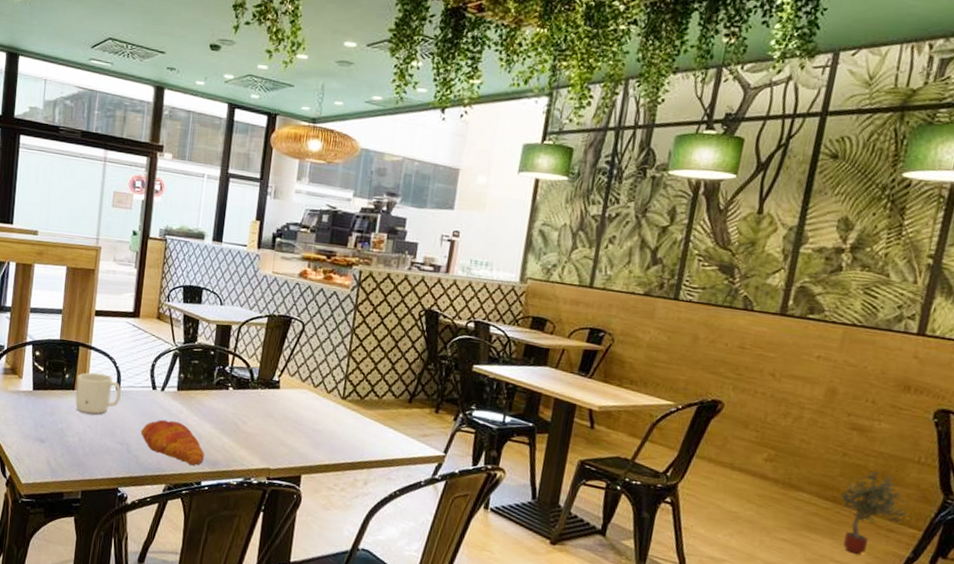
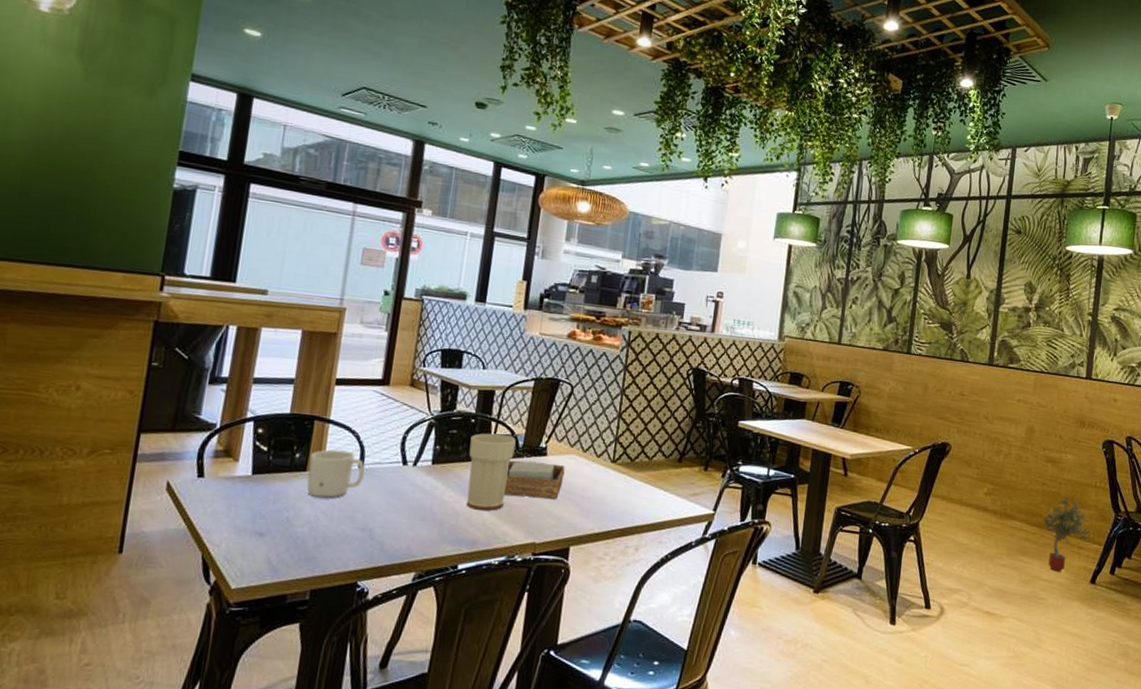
croissant: present [140,419,205,466] -> none [386,498,462,547]
cup: none [207,364,251,436] -> present [466,433,516,511]
napkin holder: none [240,391,297,430] -> present [504,460,565,499]

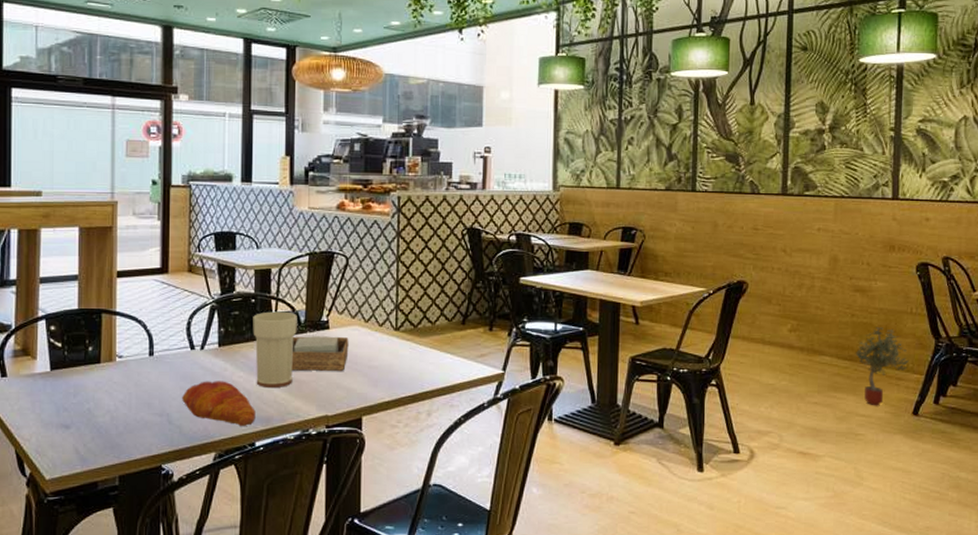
mug: present [306,449,365,498] -> none [102,340,155,387]
croissant: none [386,498,462,547] -> present [181,381,256,426]

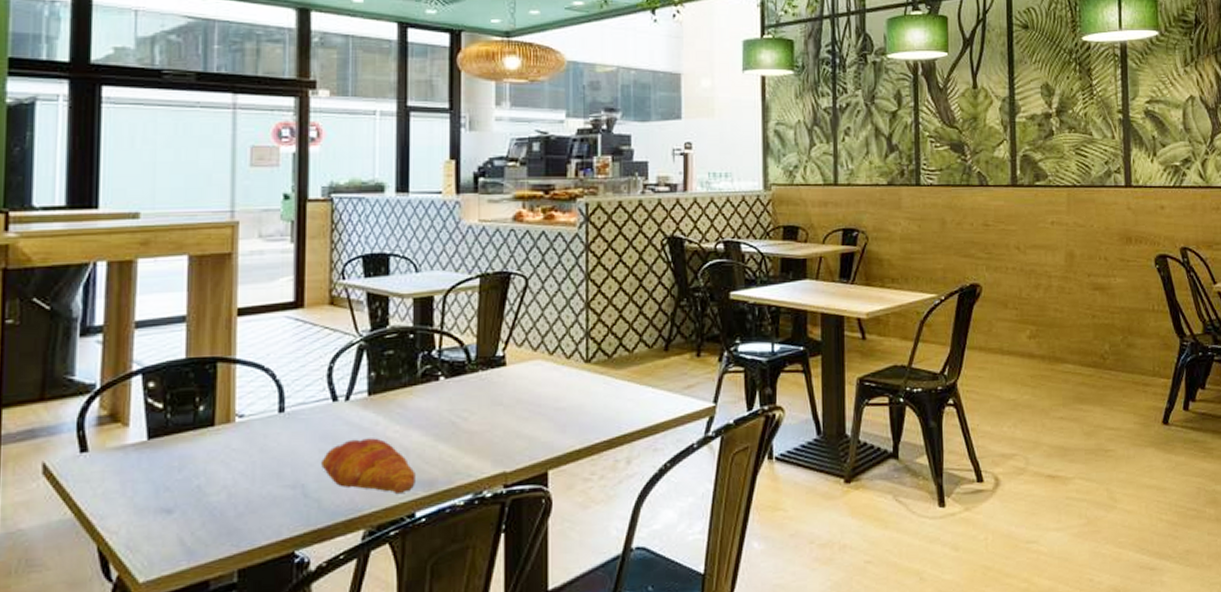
cup: present [253,311,297,387] -> none [411,347,467,443]
napkin holder: present [291,336,349,371] -> none [460,373,530,420]
potted tree: present [855,327,909,405] -> none [1099,328,1155,416]

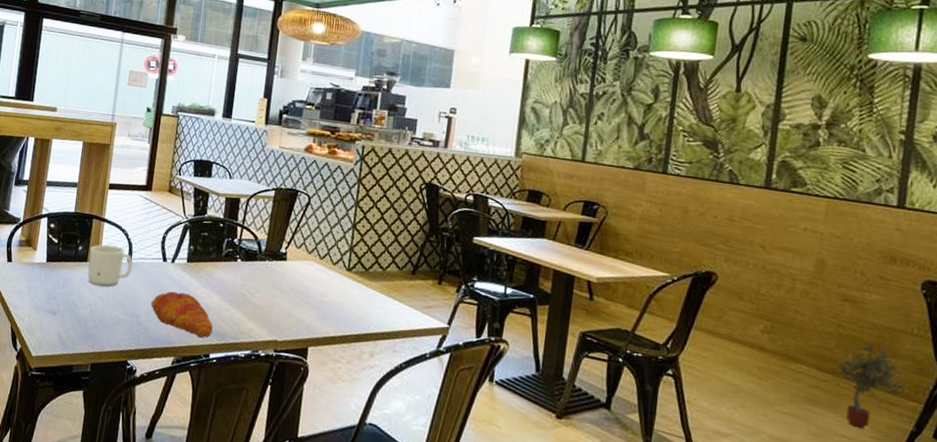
mug: none [216,394,286,456] -> present [87,244,133,286]
potted tree: none [1099,328,1155,416] -> present [838,342,905,428]

